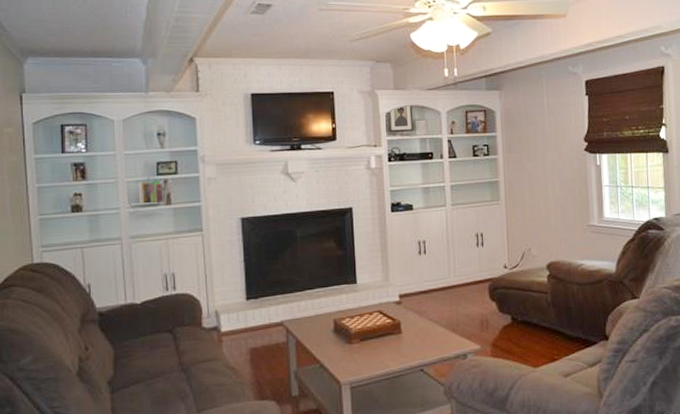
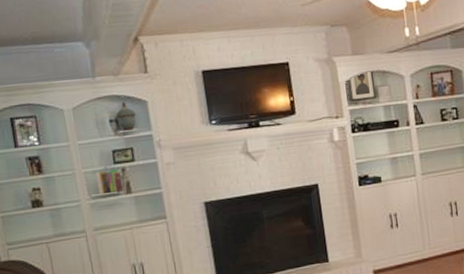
decorative jar: none [163,117,185,145] -> present [115,101,137,131]

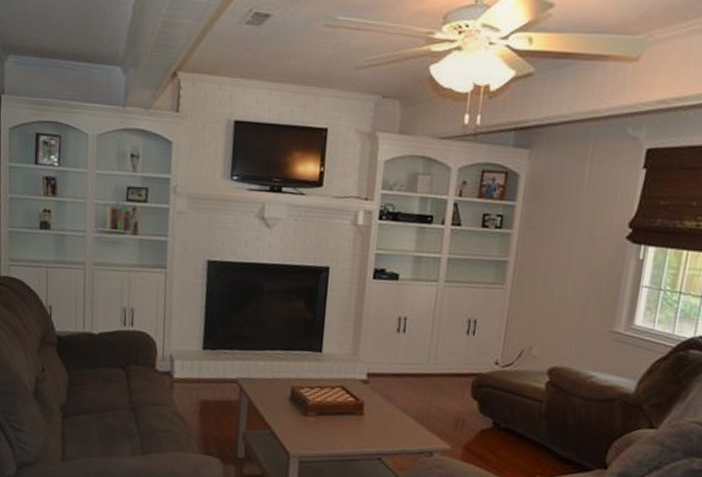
decorative jar: present [115,101,137,131] -> none [137,137,159,169]
picture frame: present [348,69,377,102] -> none [386,153,419,187]

